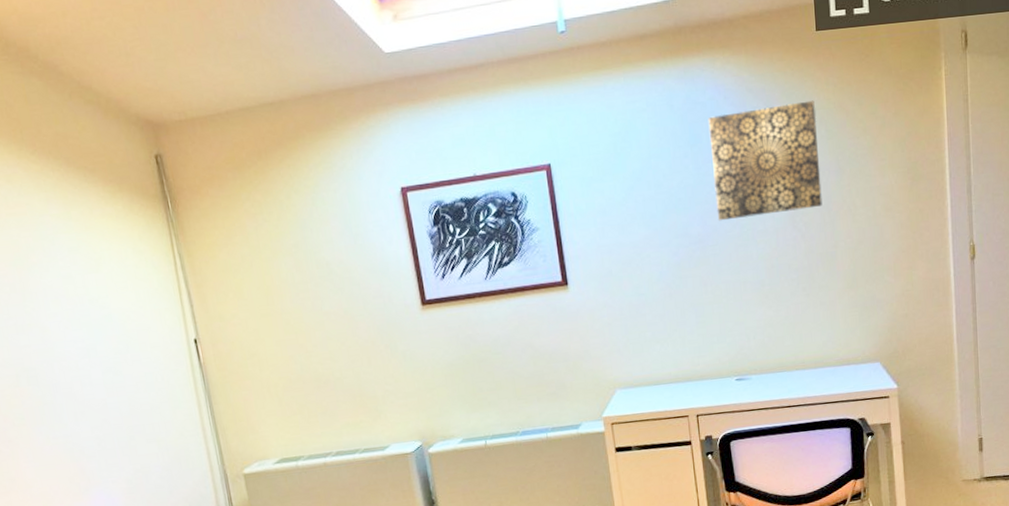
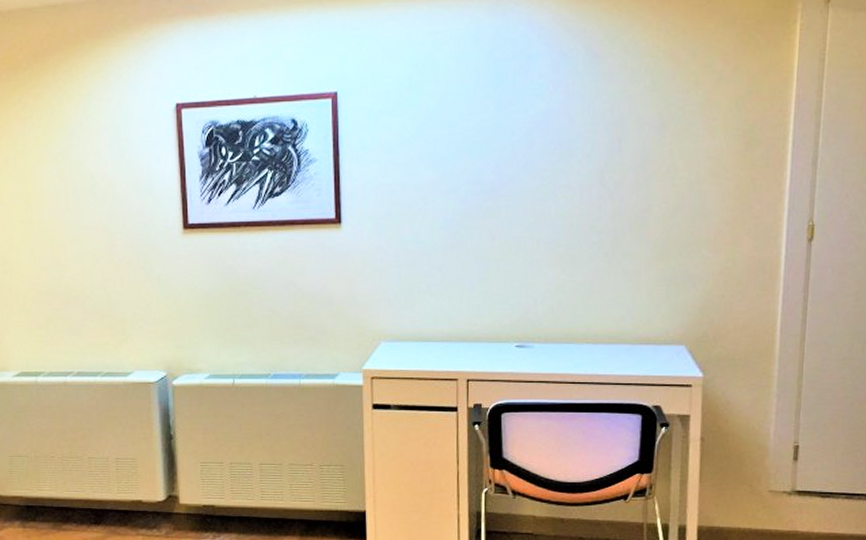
wall art: present [708,100,823,221] -> none [515,46,642,171]

